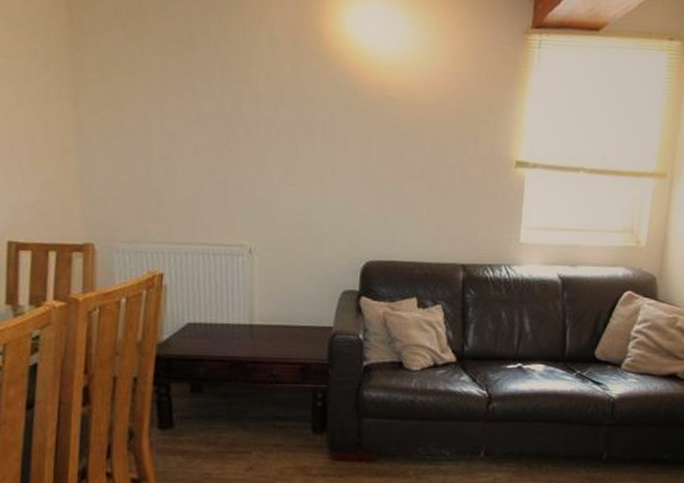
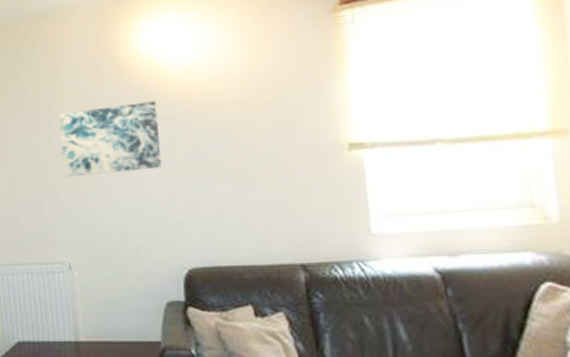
wall art: none [251,85,356,161] -> present [59,101,162,178]

